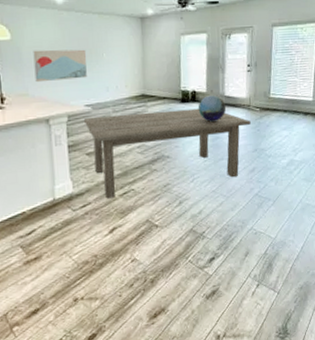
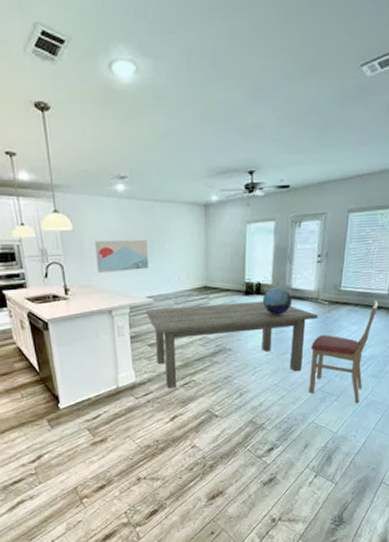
chair: none [246,106,305,207] -> present [309,300,379,403]

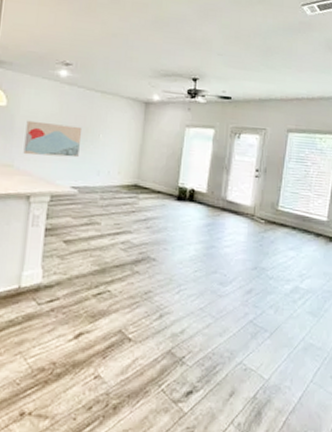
dining table: present [145,301,318,389] -> none [66,201,253,297]
decorative globe: present [262,287,293,315] -> none [194,197,227,227]
chair: present [309,300,379,403] -> none [239,225,318,345]

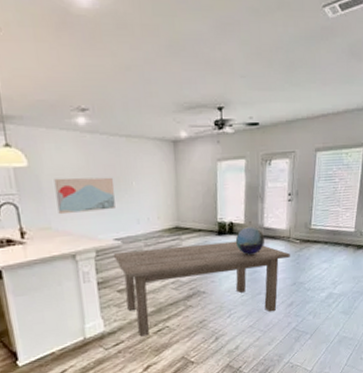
dining table: none [66,201,253,297] -> present [113,241,290,337]
decorative globe: none [194,197,227,227] -> present [235,227,265,255]

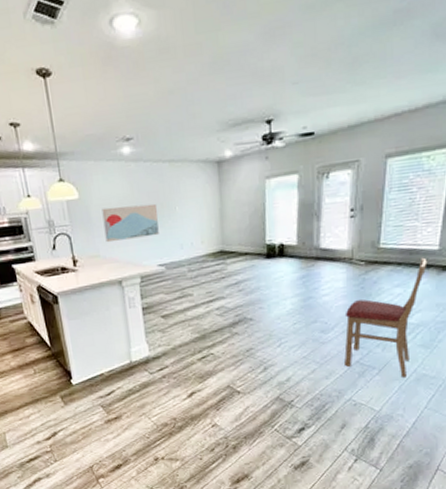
dining table: present [113,241,290,337] -> none [157,264,353,363]
decorative globe: present [235,227,265,255] -> none [286,248,322,280]
chair: none [284,237,347,340] -> present [344,257,428,377]

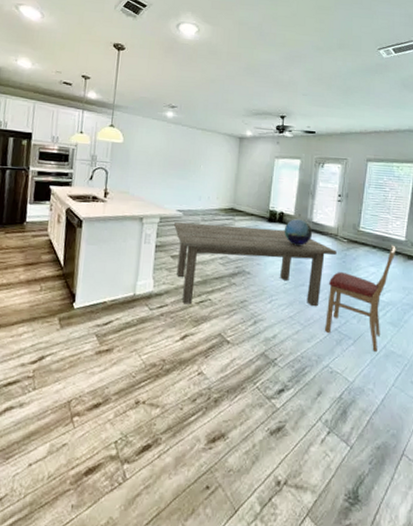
wall art: present [101,203,159,243] -> none [137,154,185,185]
dining table: none [157,264,353,363] -> present [173,222,337,307]
decorative globe: none [286,248,322,280] -> present [284,219,313,246]

